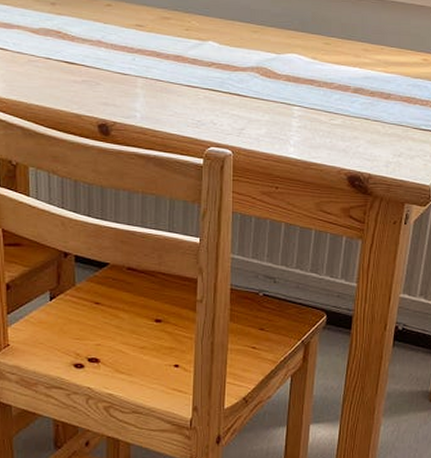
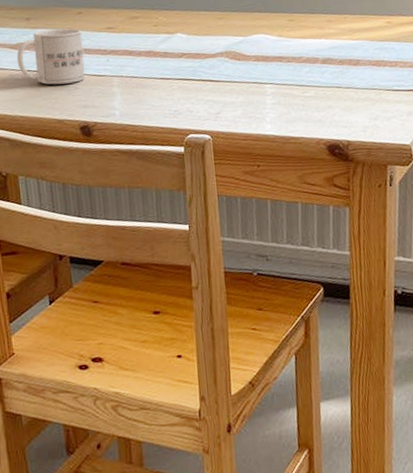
mug: none [37,18,109,78] -> present [16,28,86,85]

